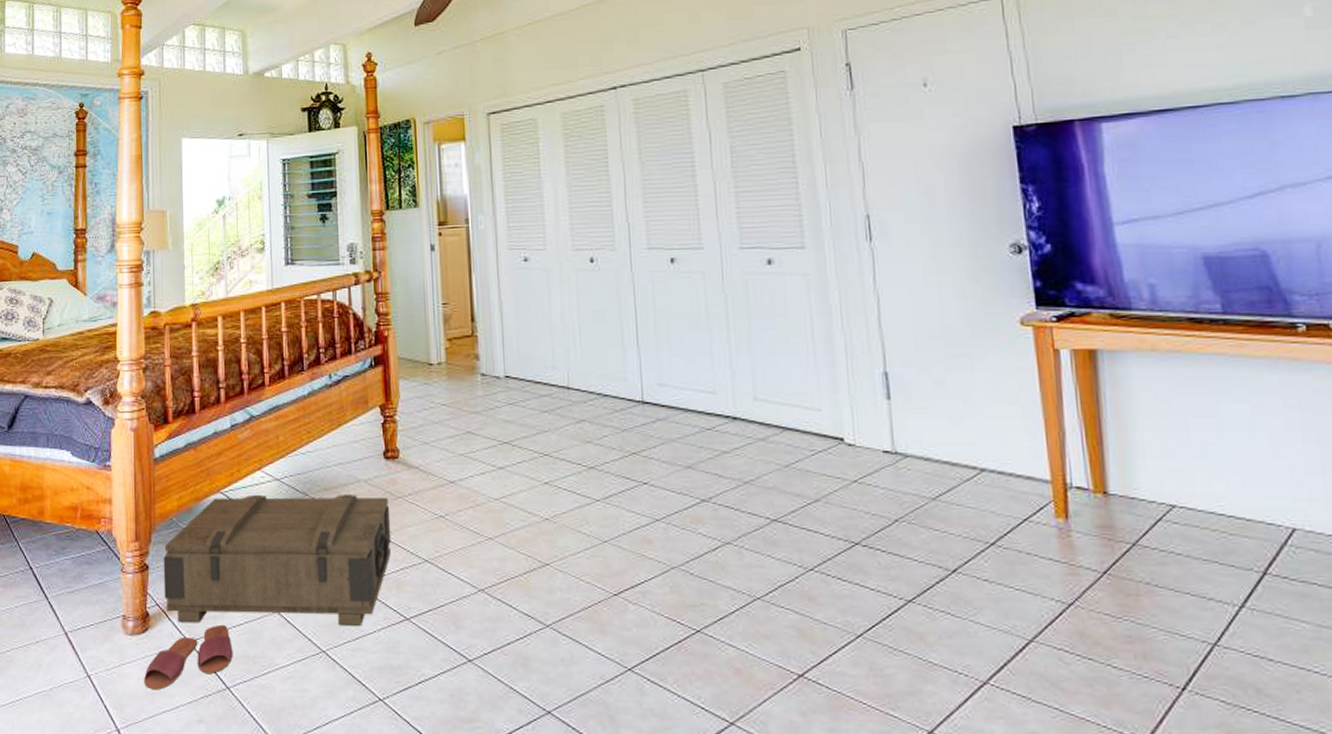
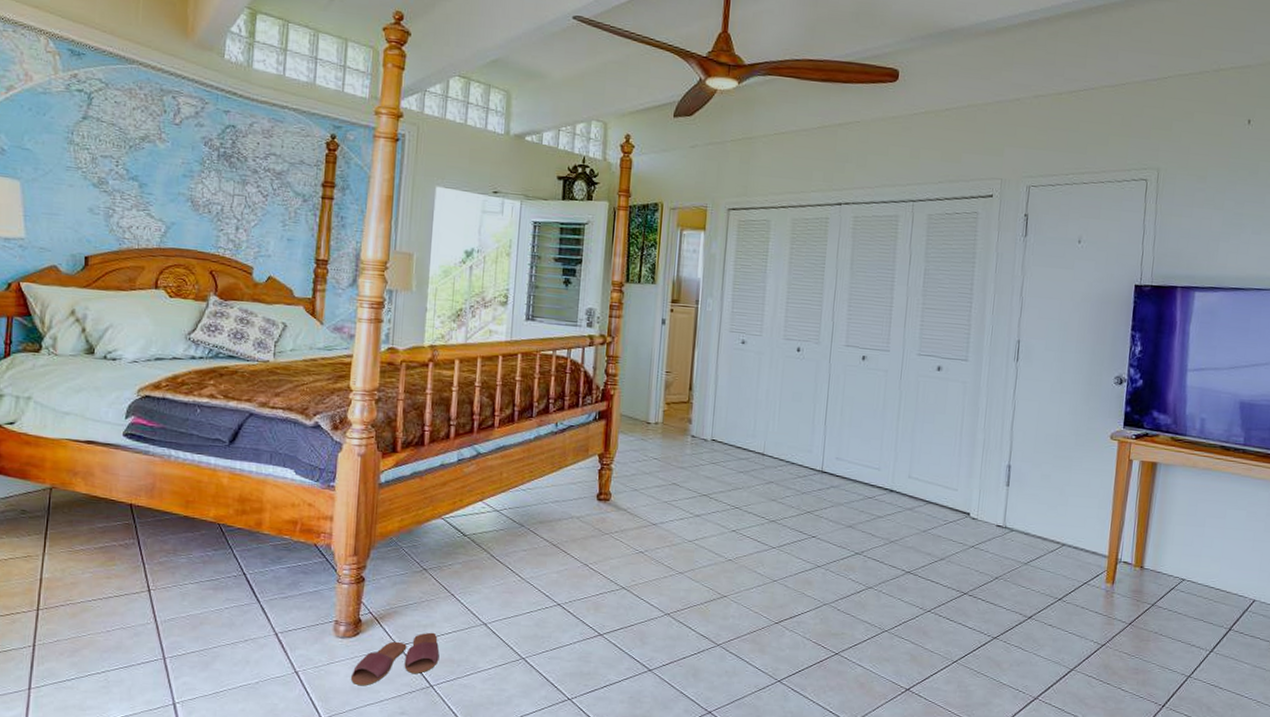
ammo crate: present [163,494,391,626] -> none [377,522,597,639]

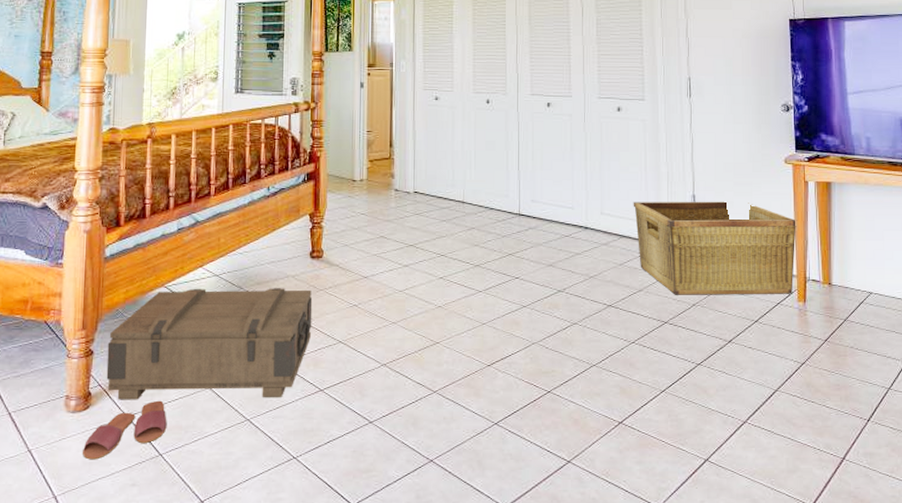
ammo crate: none [377,522,597,639] -> present [106,288,313,400]
hamper: none [943,467,1116,575] -> present [633,201,797,295]

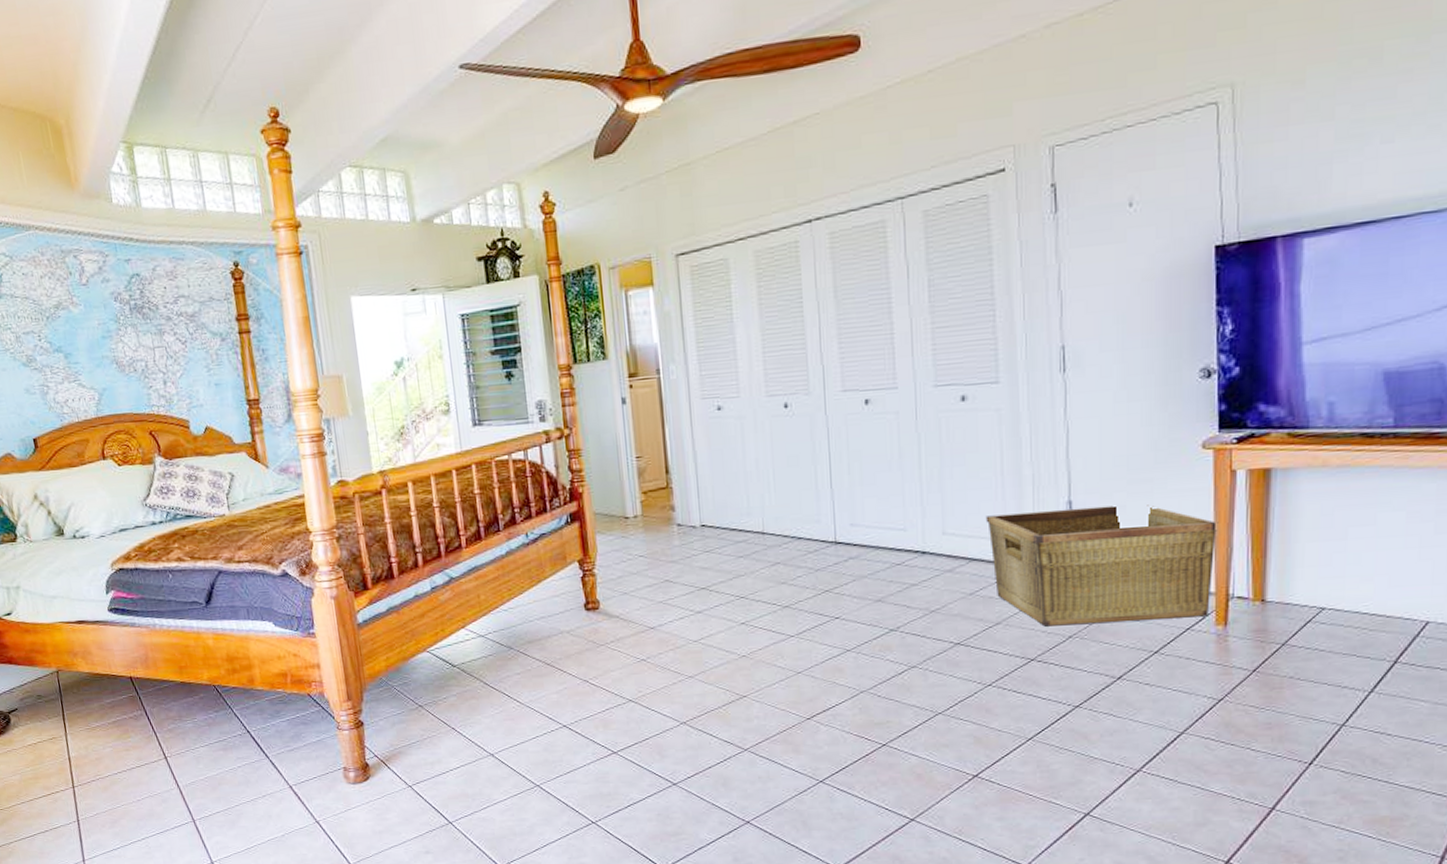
slippers: present [83,400,167,460] -> none [370,769,453,829]
ammo crate: present [106,288,313,400] -> none [376,645,596,770]

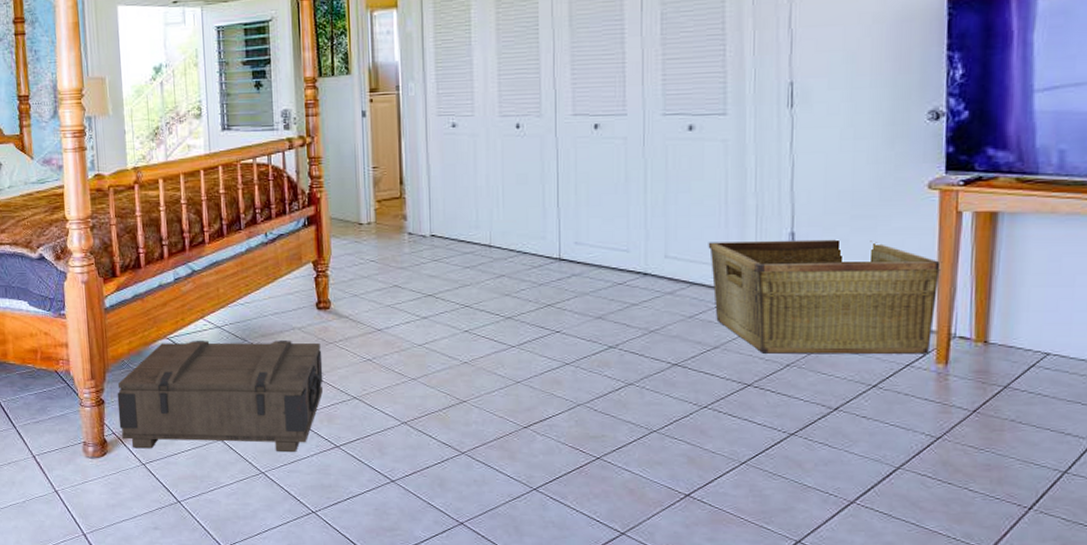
ammo crate: none [376,645,596,770] -> present [117,340,323,452]

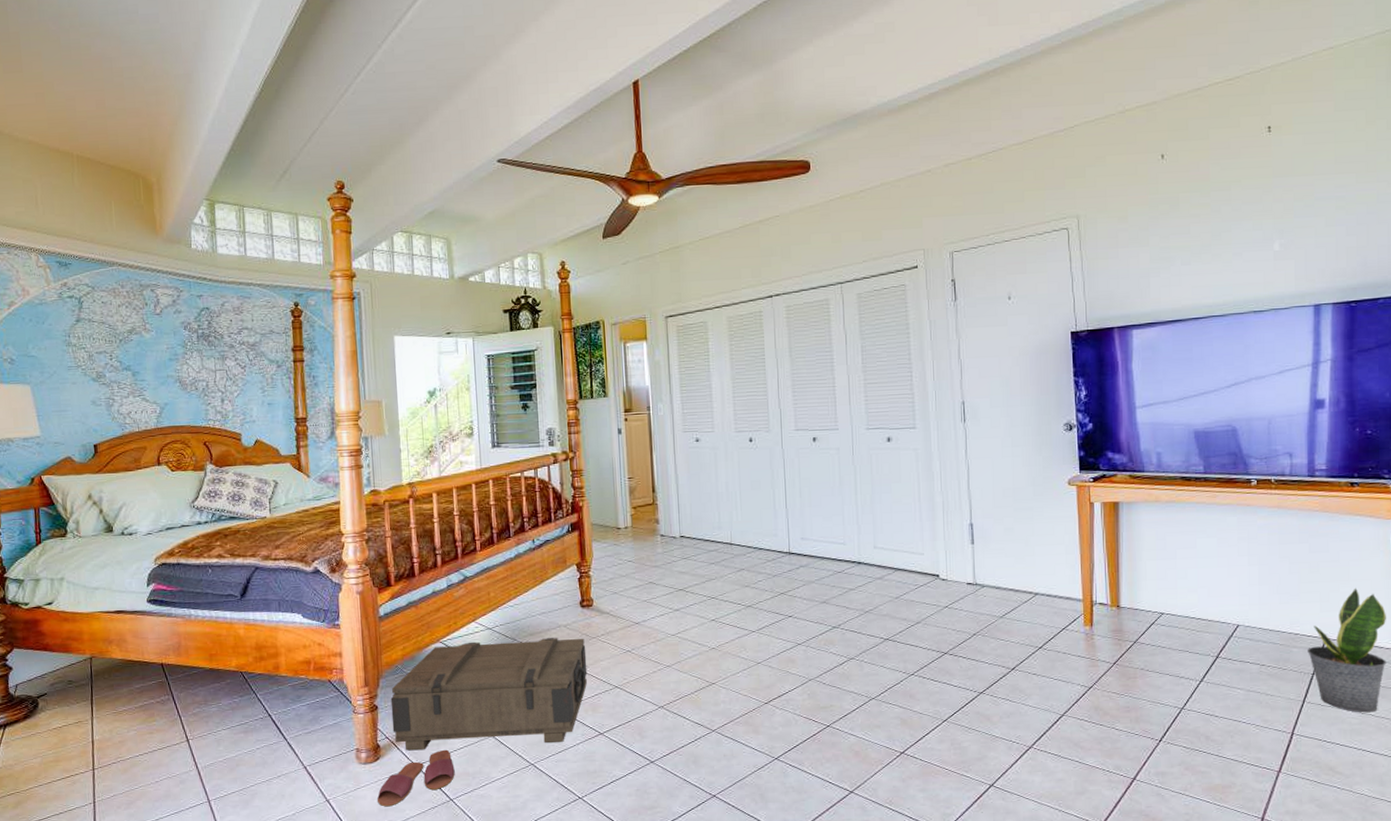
slippers: none [105,450,183,503] -> present [377,749,455,807]
hamper: present [708,239,942,354] -> none [907,528,1083,626]

